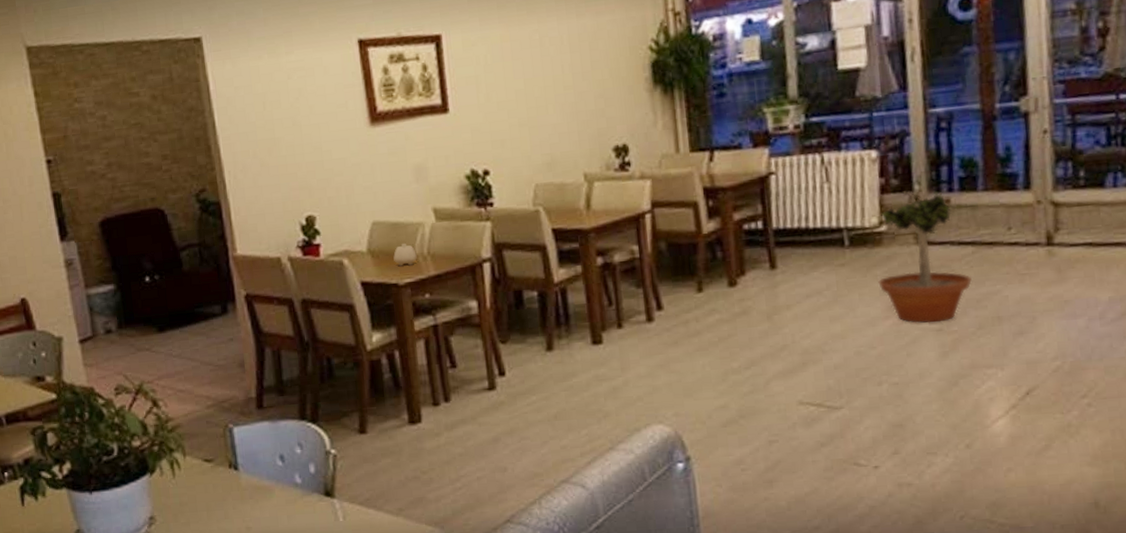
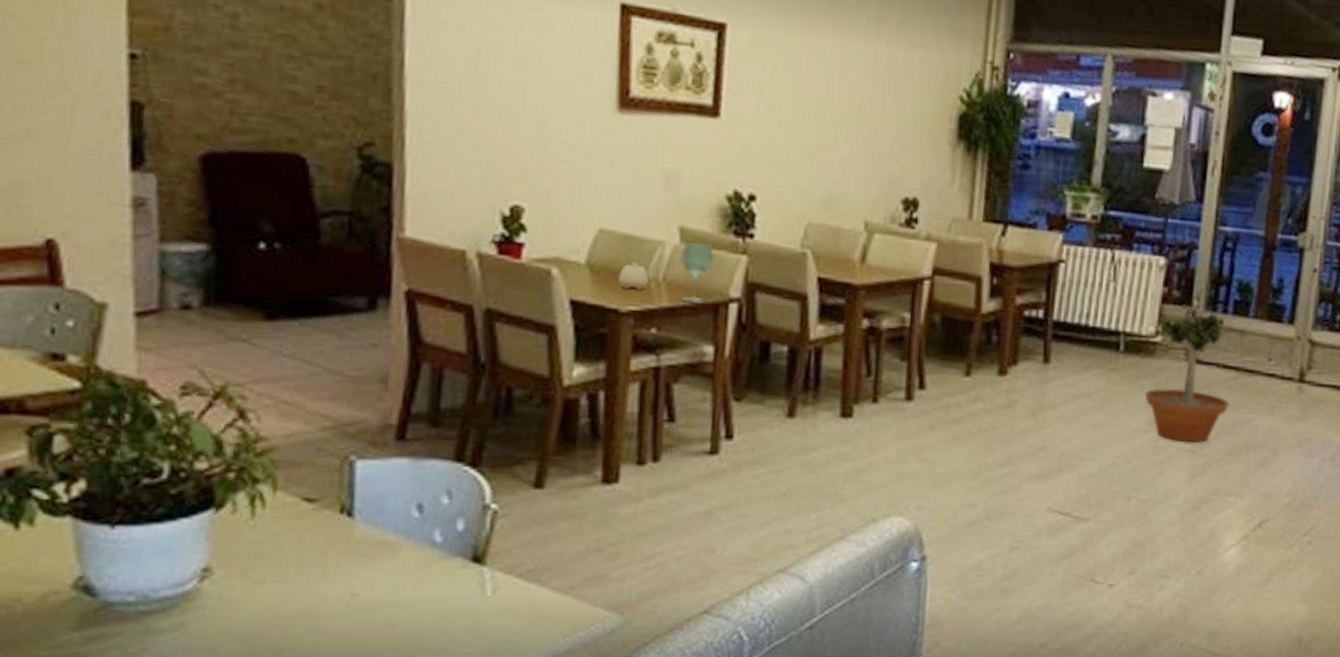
wine glass: none [437,216,466,270] -> present [679,240,714,305]

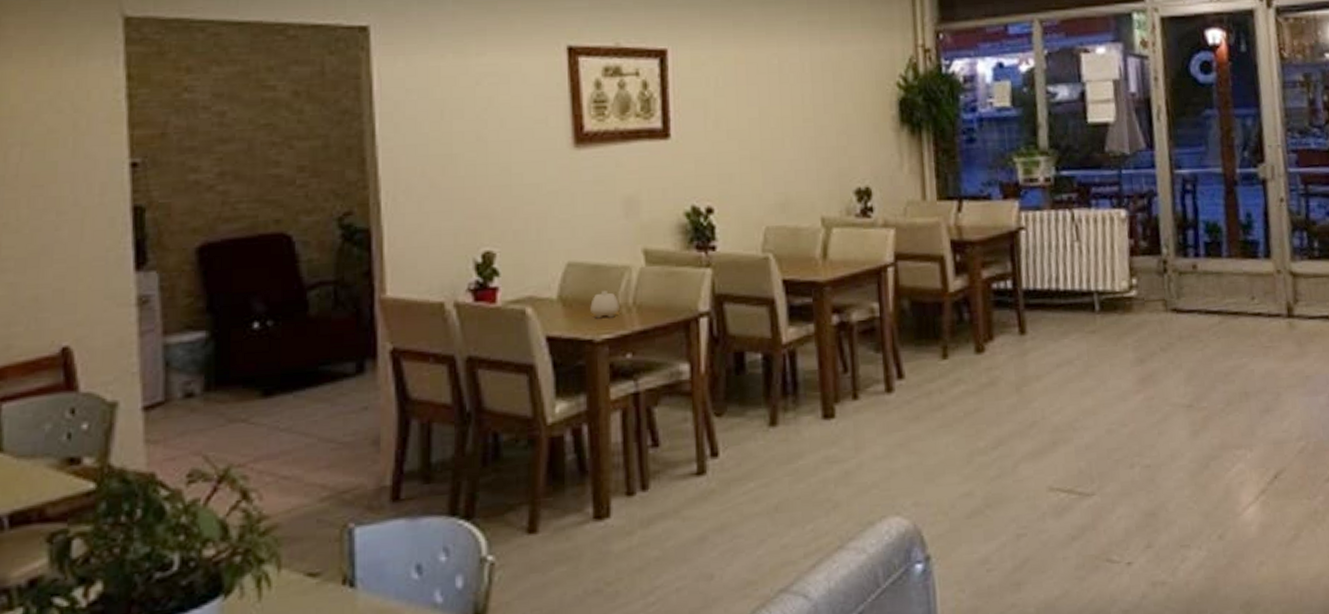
wine glass: present [679,240,714,305] -> none [646,260,681,325]
potted tree: present [1144,298,1229,443] -> none [1129,245,1219,399]

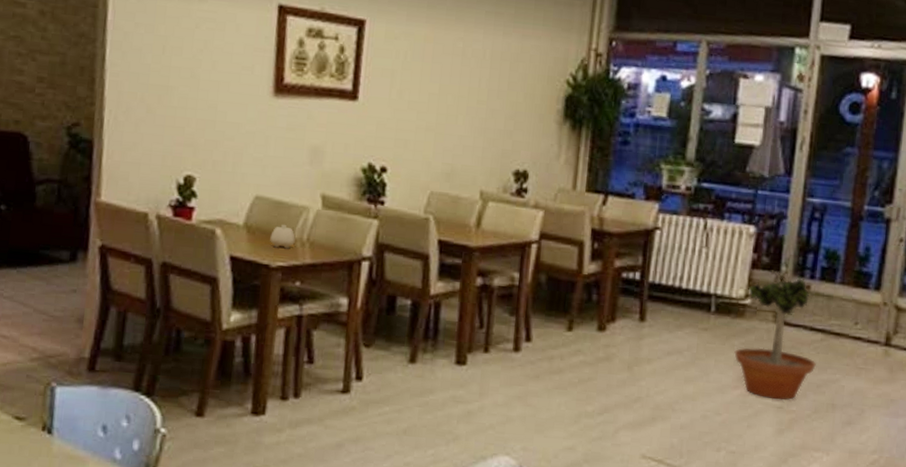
potted tree: none [1129,245,1219,399] -> present [734,264,816,400]

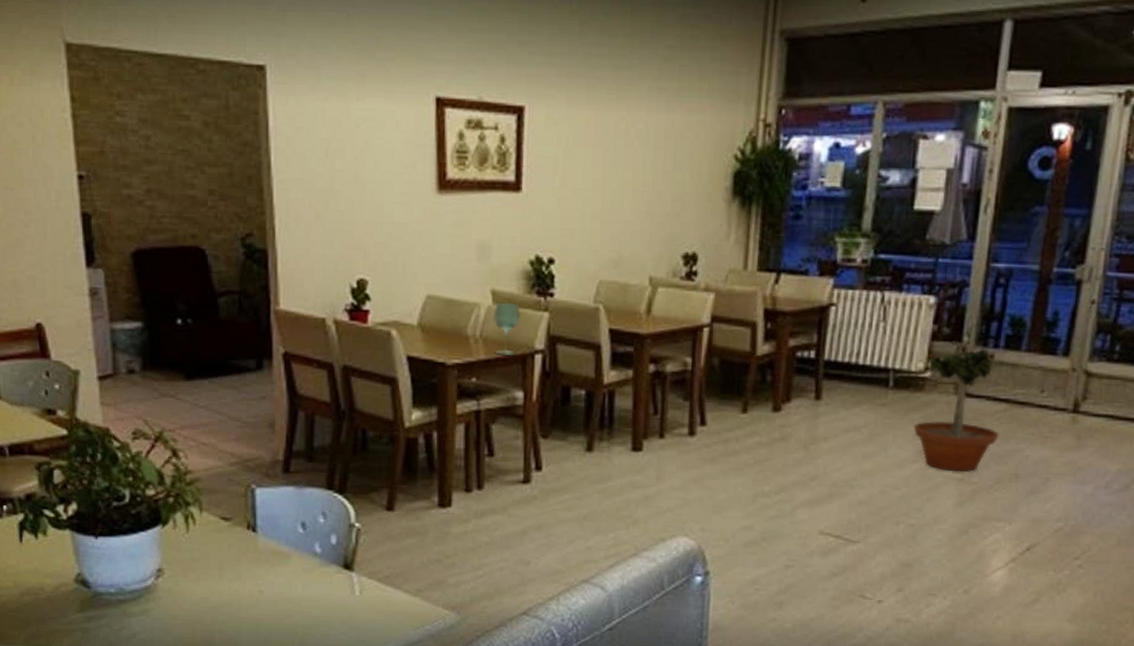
sugar bowl: present [270,225,295,249] -> none [444,323,468,346]
wine glass: none [320,206,350,262] -> present [492,301,521,357]

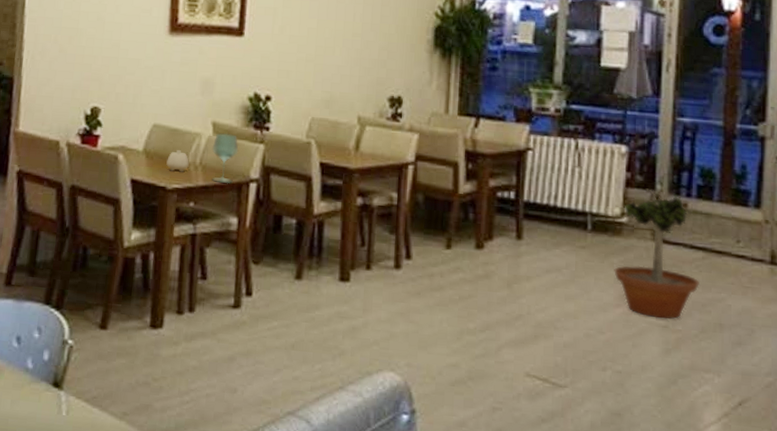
sugar bowl: none [444,323,468,346] -> present [166,150,189,172]

